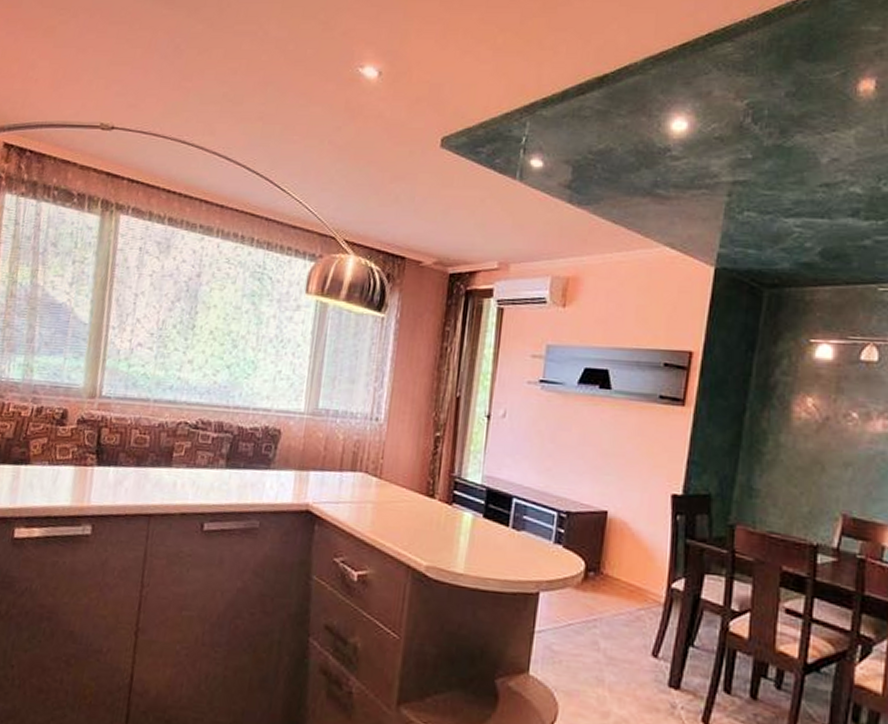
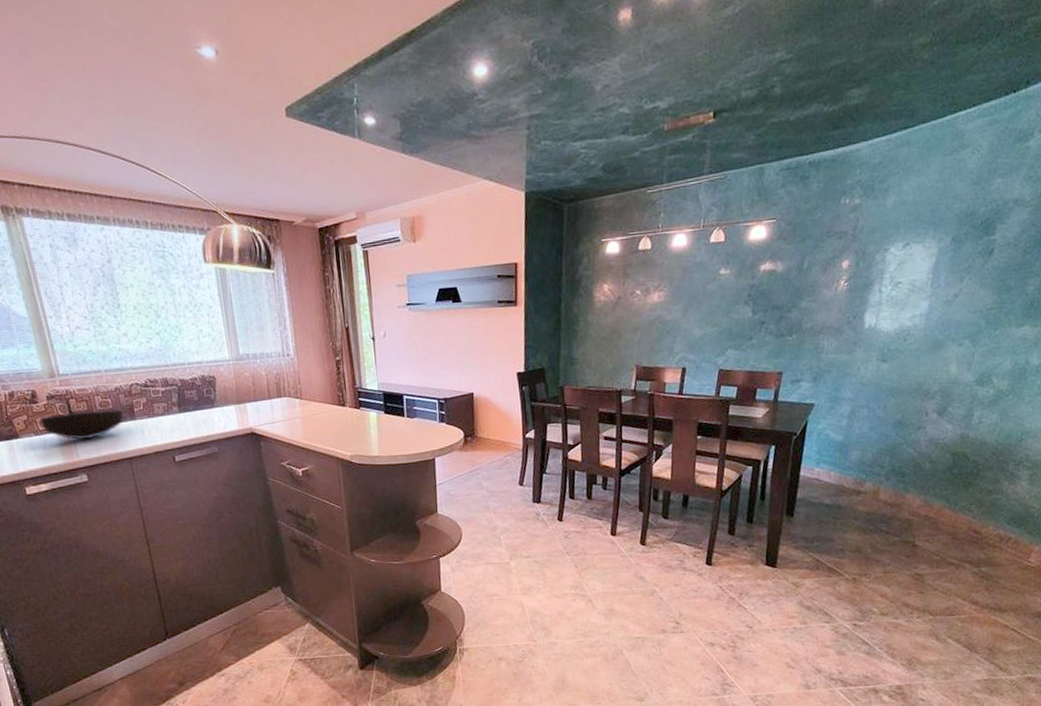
bowl: none [59,442,159,481] -> present [40,409,124,440]

